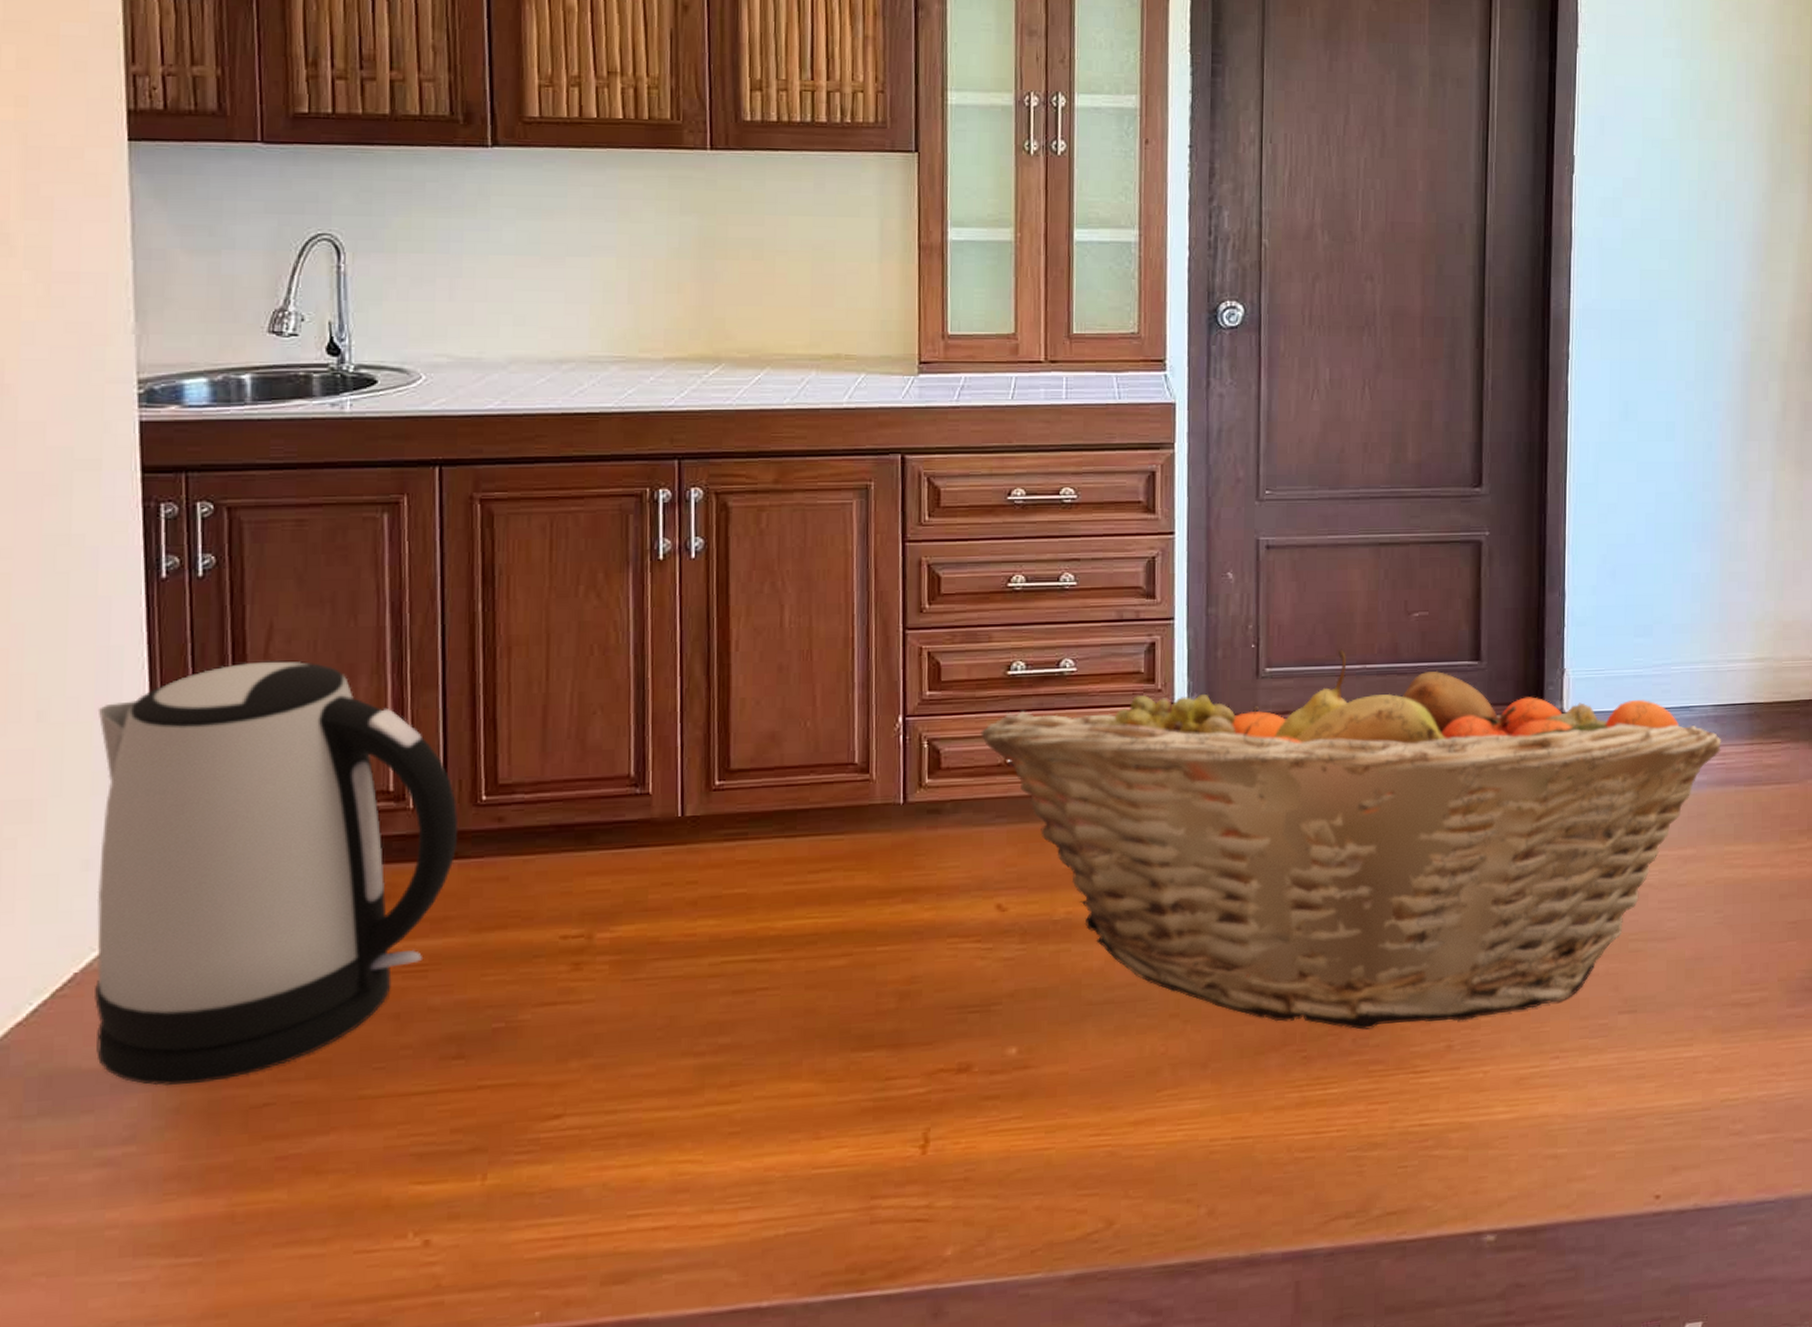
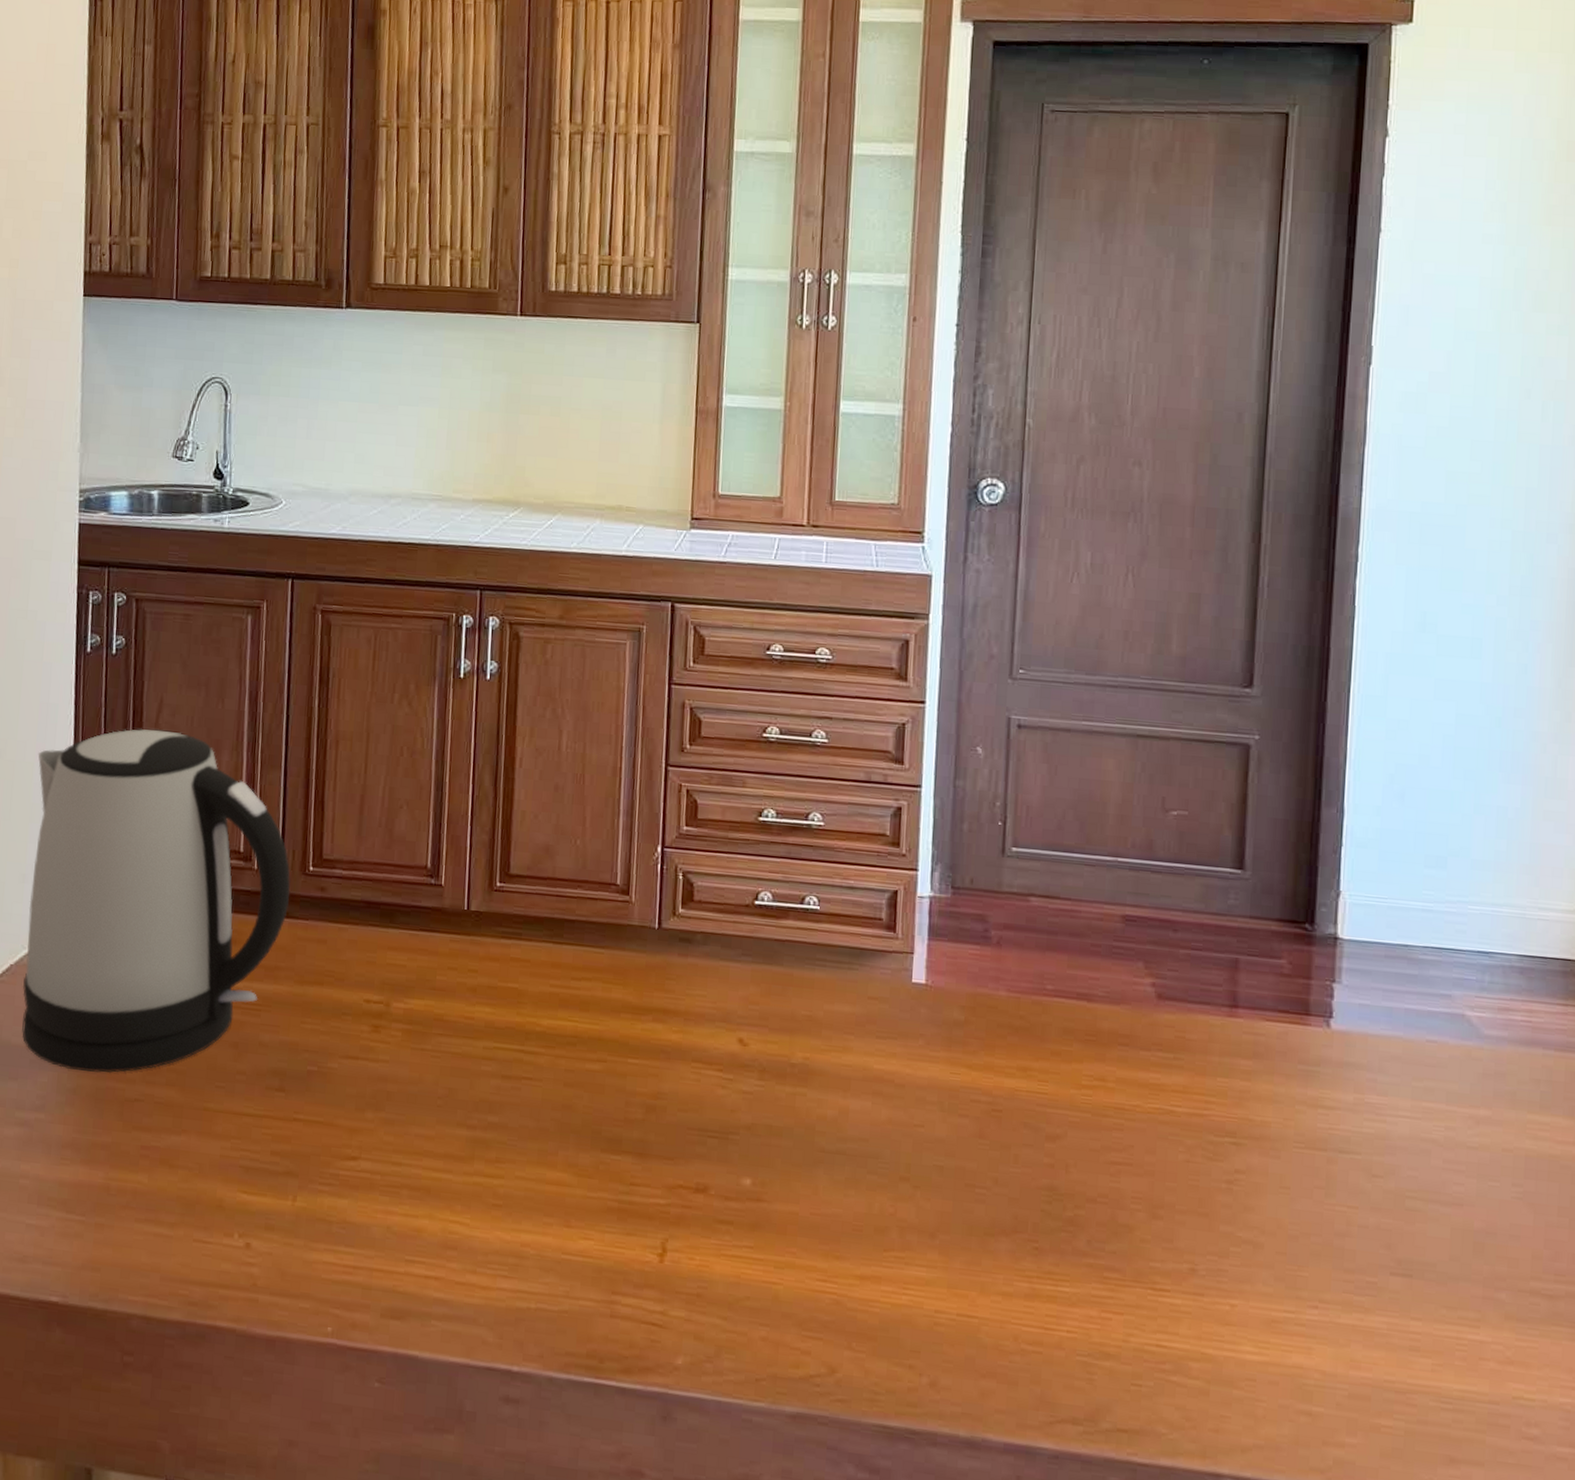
fruit basket: present [980,648,1721,1030] -> none [731,837,1528,1249]

